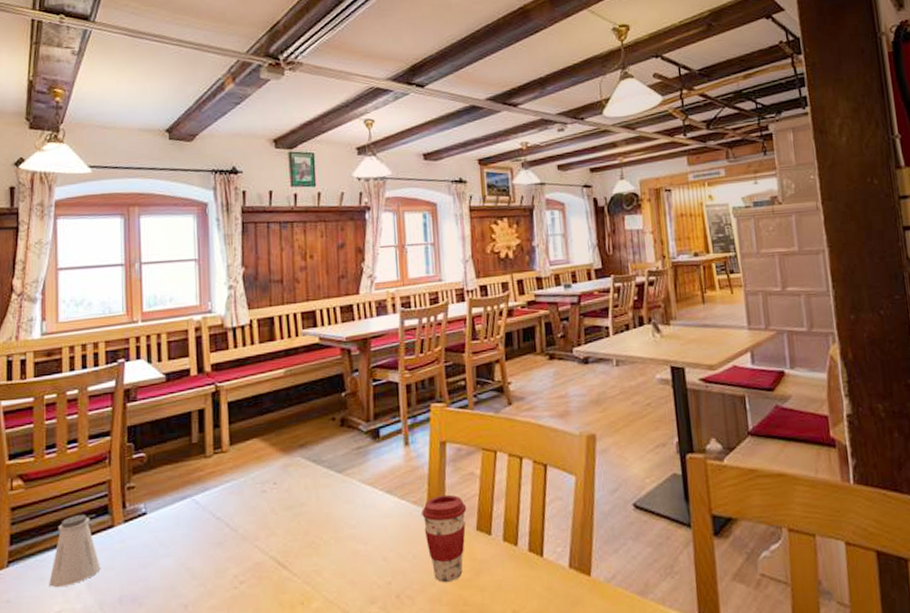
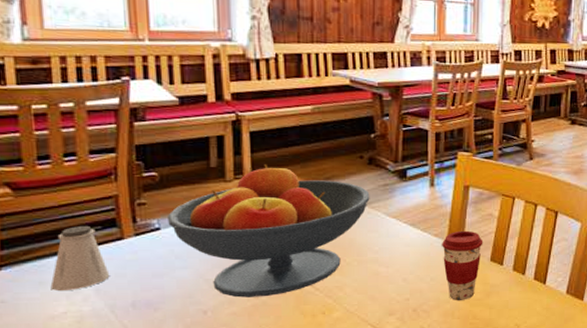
fruit bowl: none [154,435,344,588] -> present [168,164,370,298]

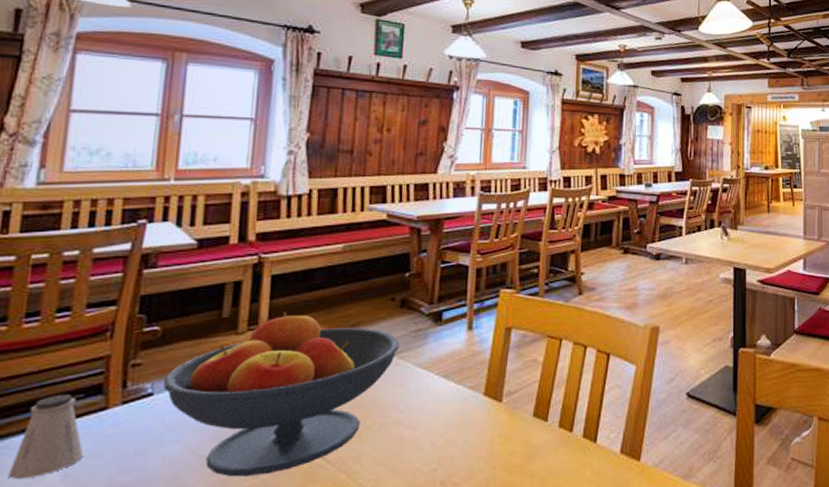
coffee cup: present [442,230,483,301] -> none [478,380,526,469]

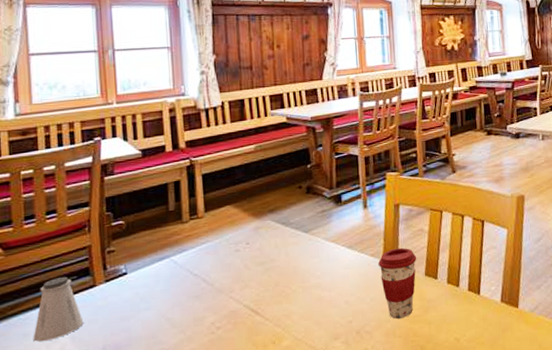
fruit bowl: present [164,312,400,477] -> none [133,203,310,334]
coffee cup: none [478,380,526,469] -> present [378,247,417,319]

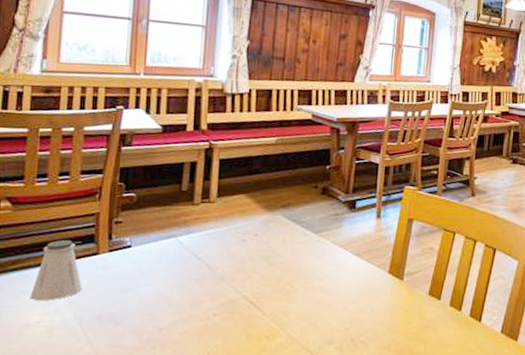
coffee cup: present [378,247,417,319] -> none [383,263,423,334]

